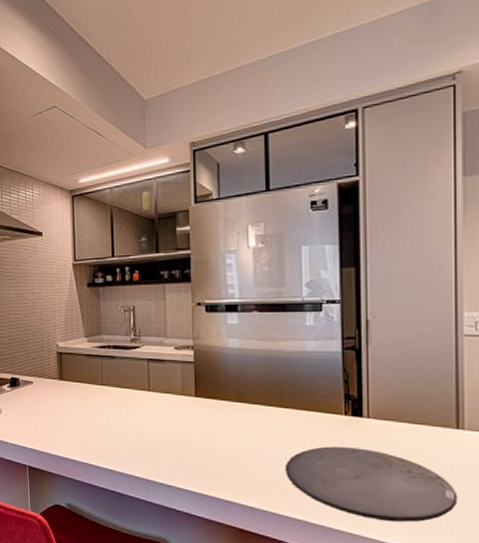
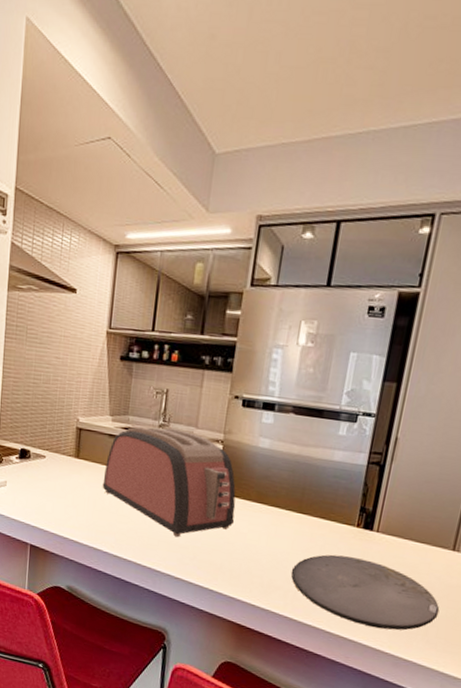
toaster: none [87,342,217,445] -> present [102,427,236,538]

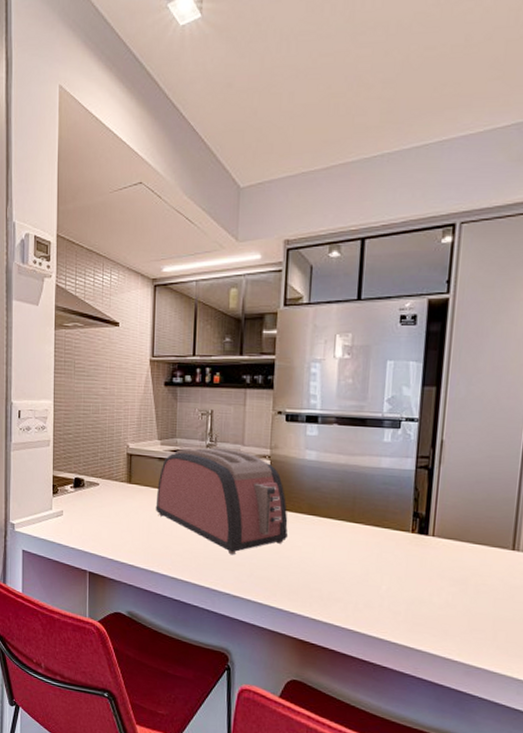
plate: present [291,554,440,631] -> none [349,562,506,637]

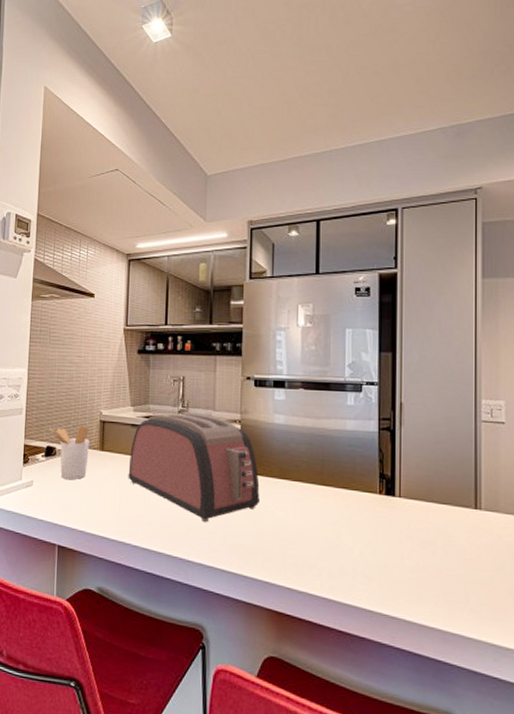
utensil holder: none [77,458,117,511] -> present [50,425,89,479]

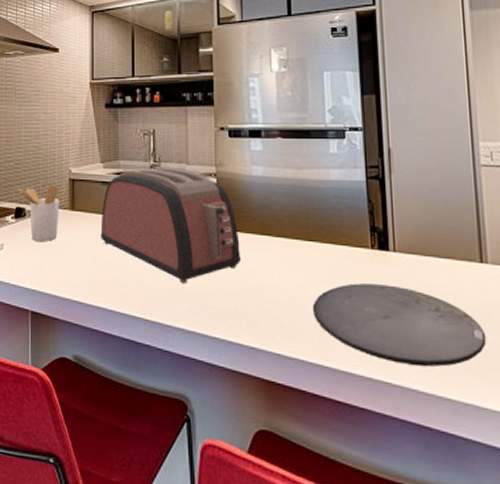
plate: none [322,525,475,601] -> present [312,283,487,367]

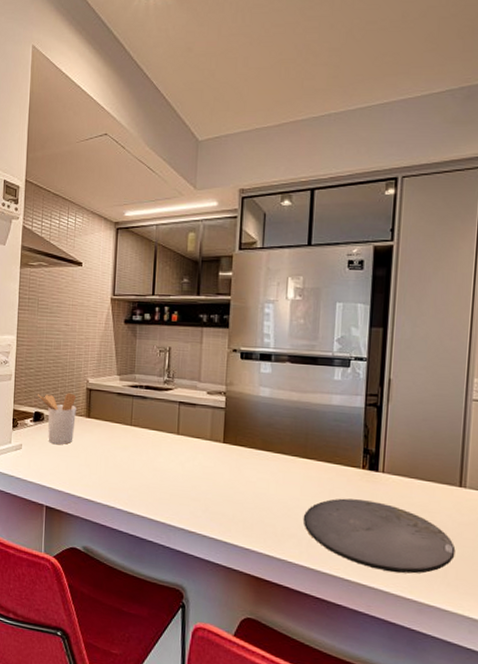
toaster: present [100,168,241,284] -> none [113,383,243,490]

